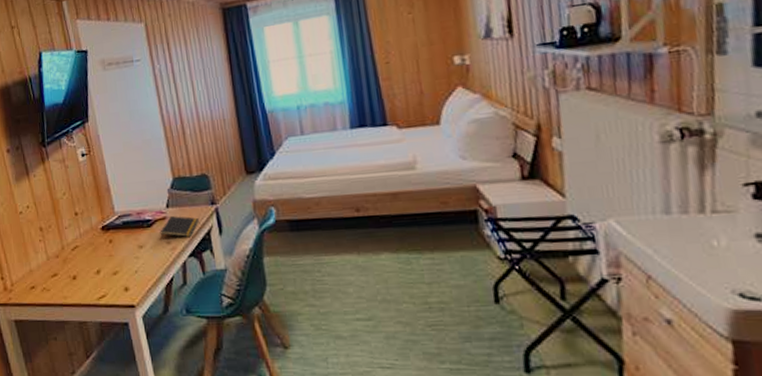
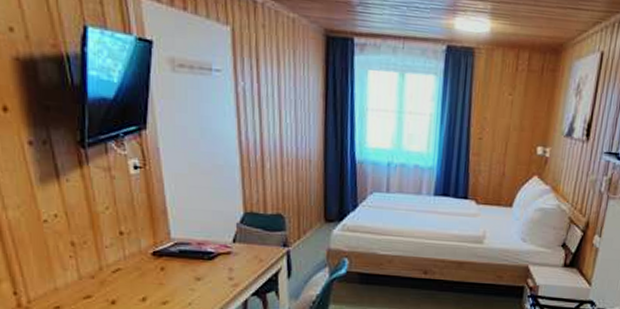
notepad: present [160,216,199,240] -> none [222,252,268,275]

